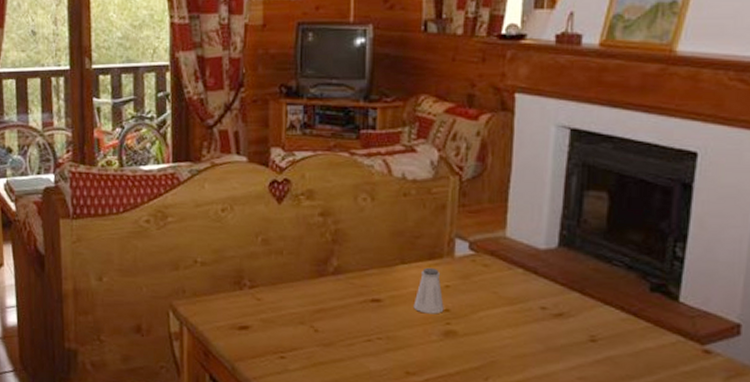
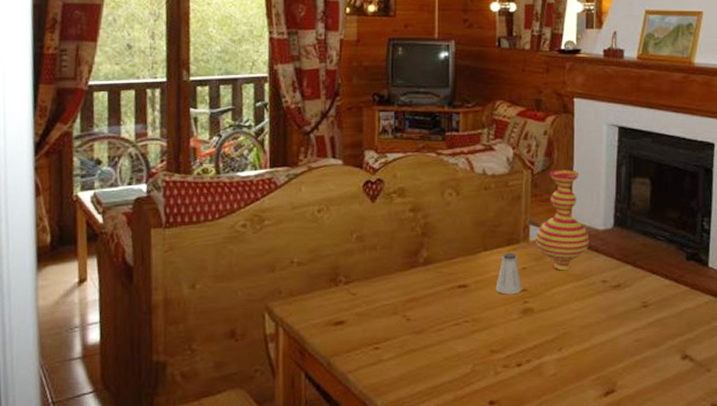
vase: none [462,177,528,293] -> present [536,169,590,271]

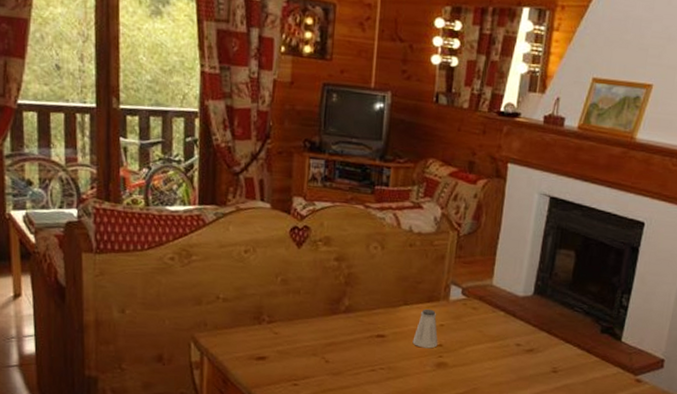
vase: present [536,169,590,271] -> none [455,233,509,331]

